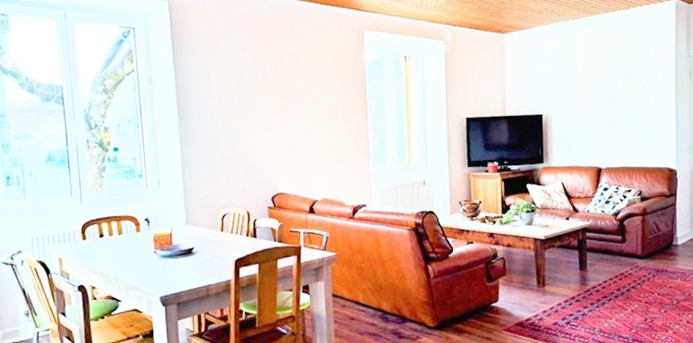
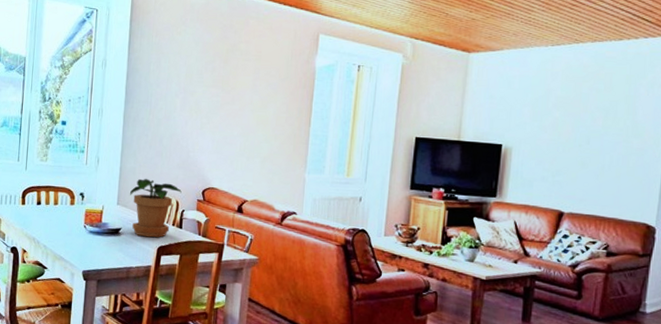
potted plant: none [197,194,251,252] -> present [129,178,182,238]

